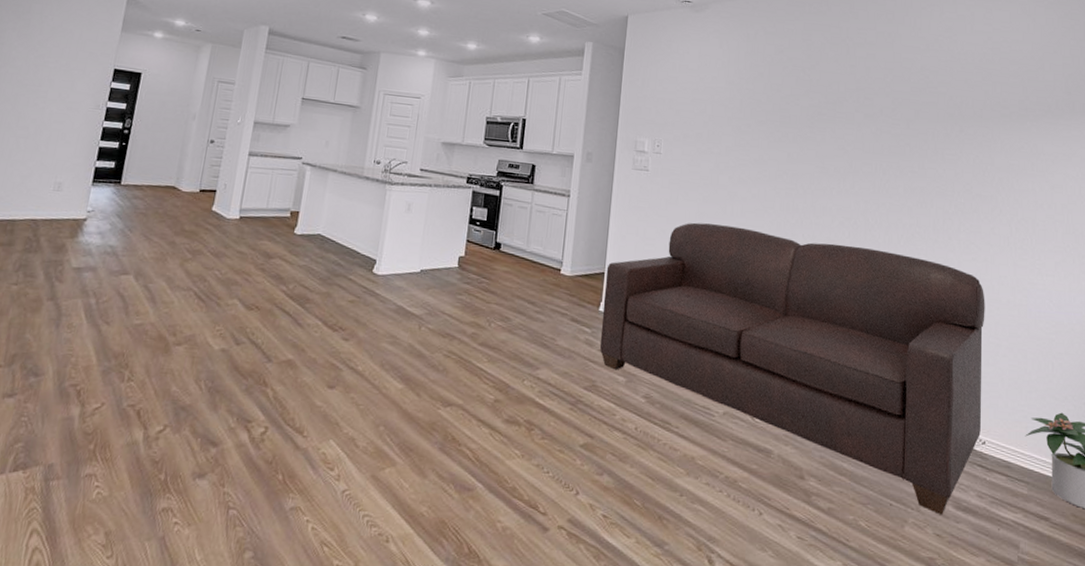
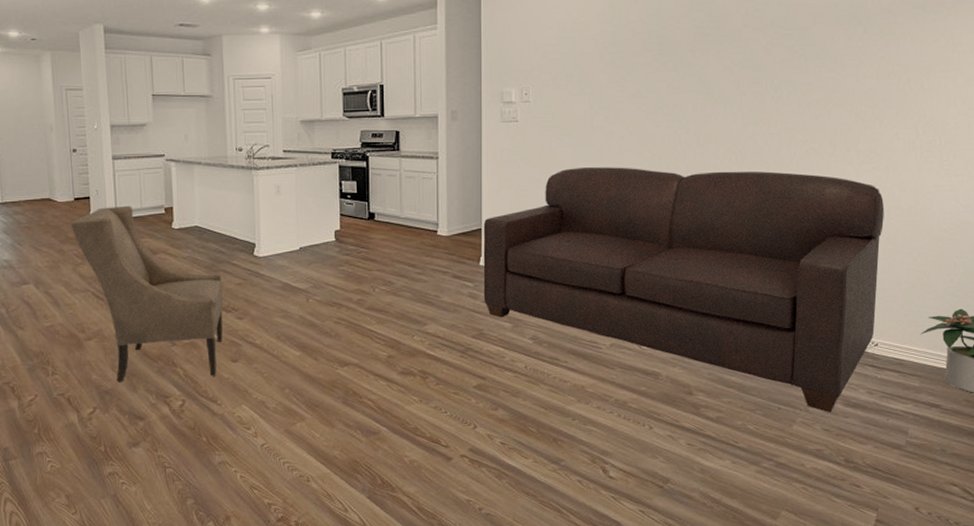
armchair: none [189,202,335,403] -> present [71,205,223,383]

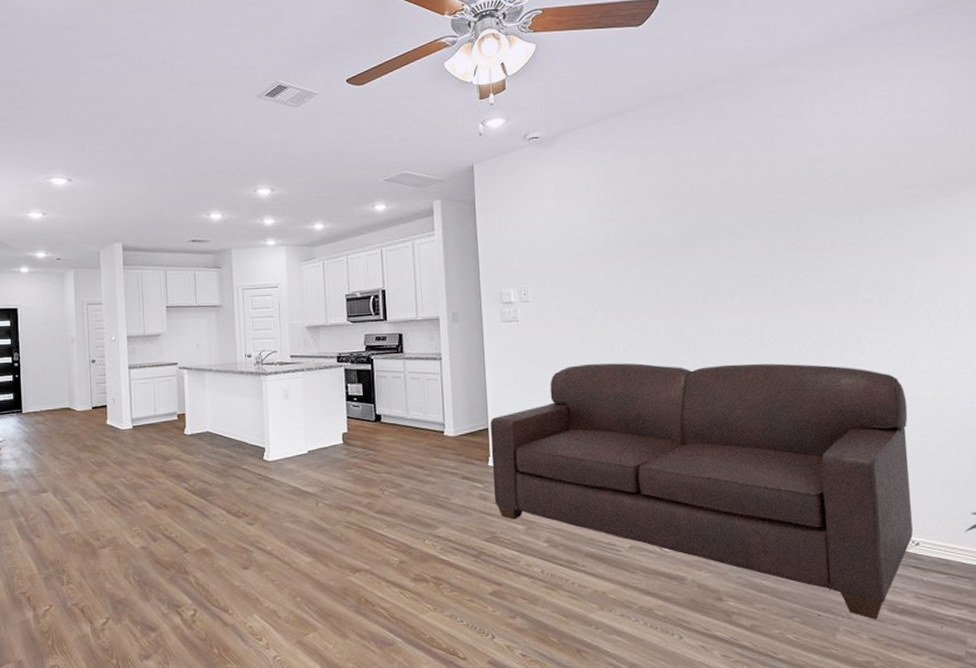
armchair: present [71,205,223,383] -> none [88,413,234,592]

